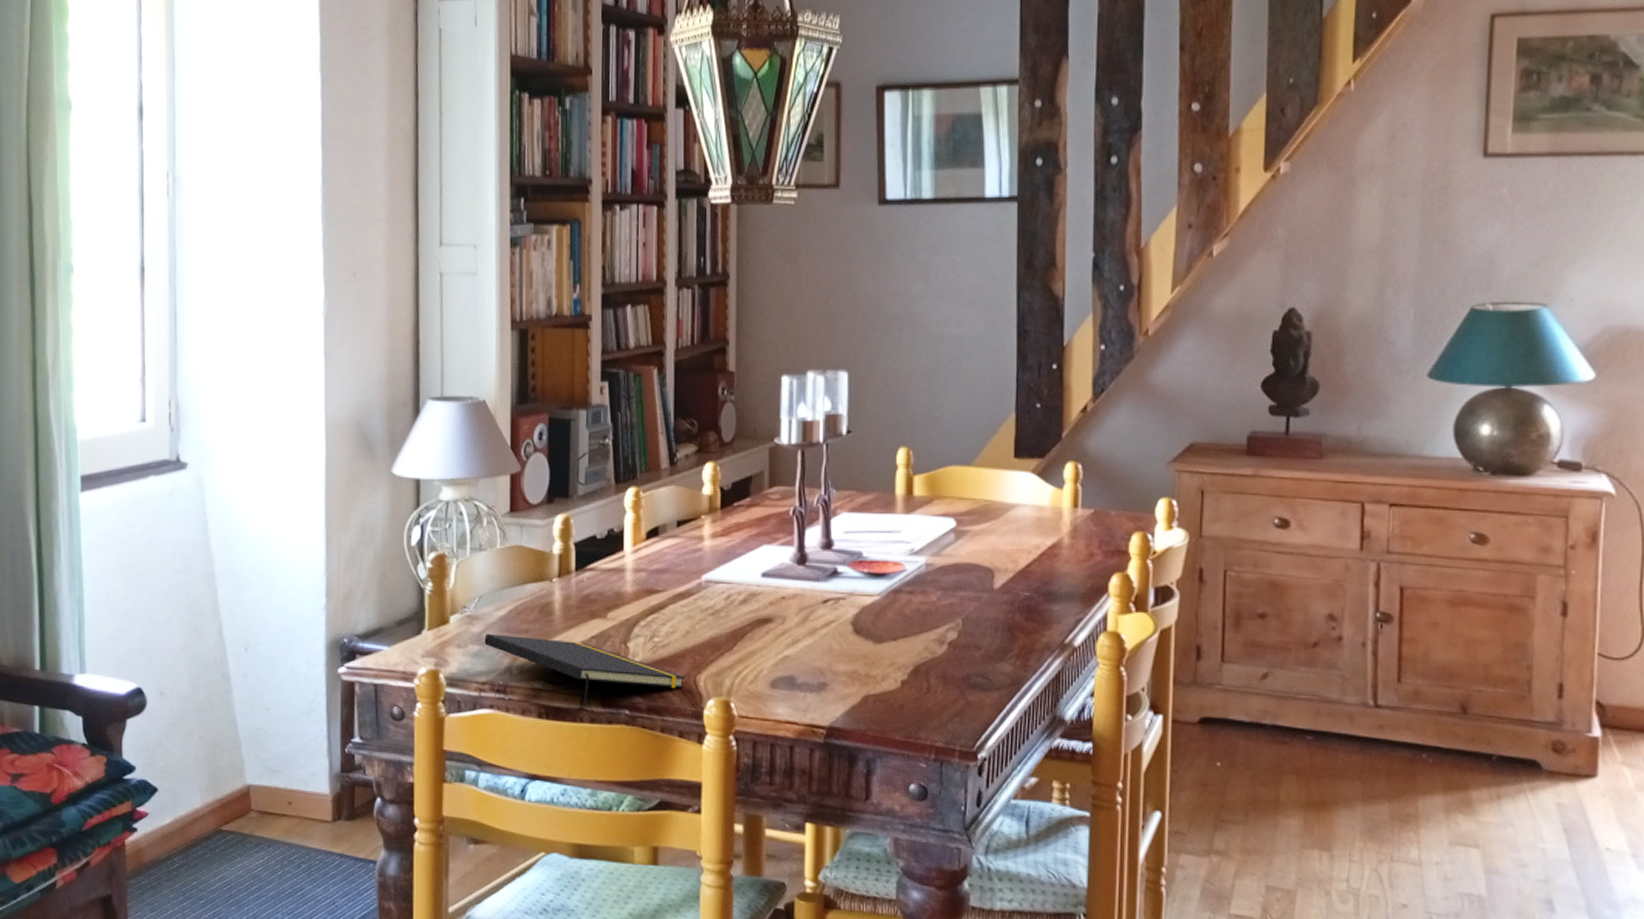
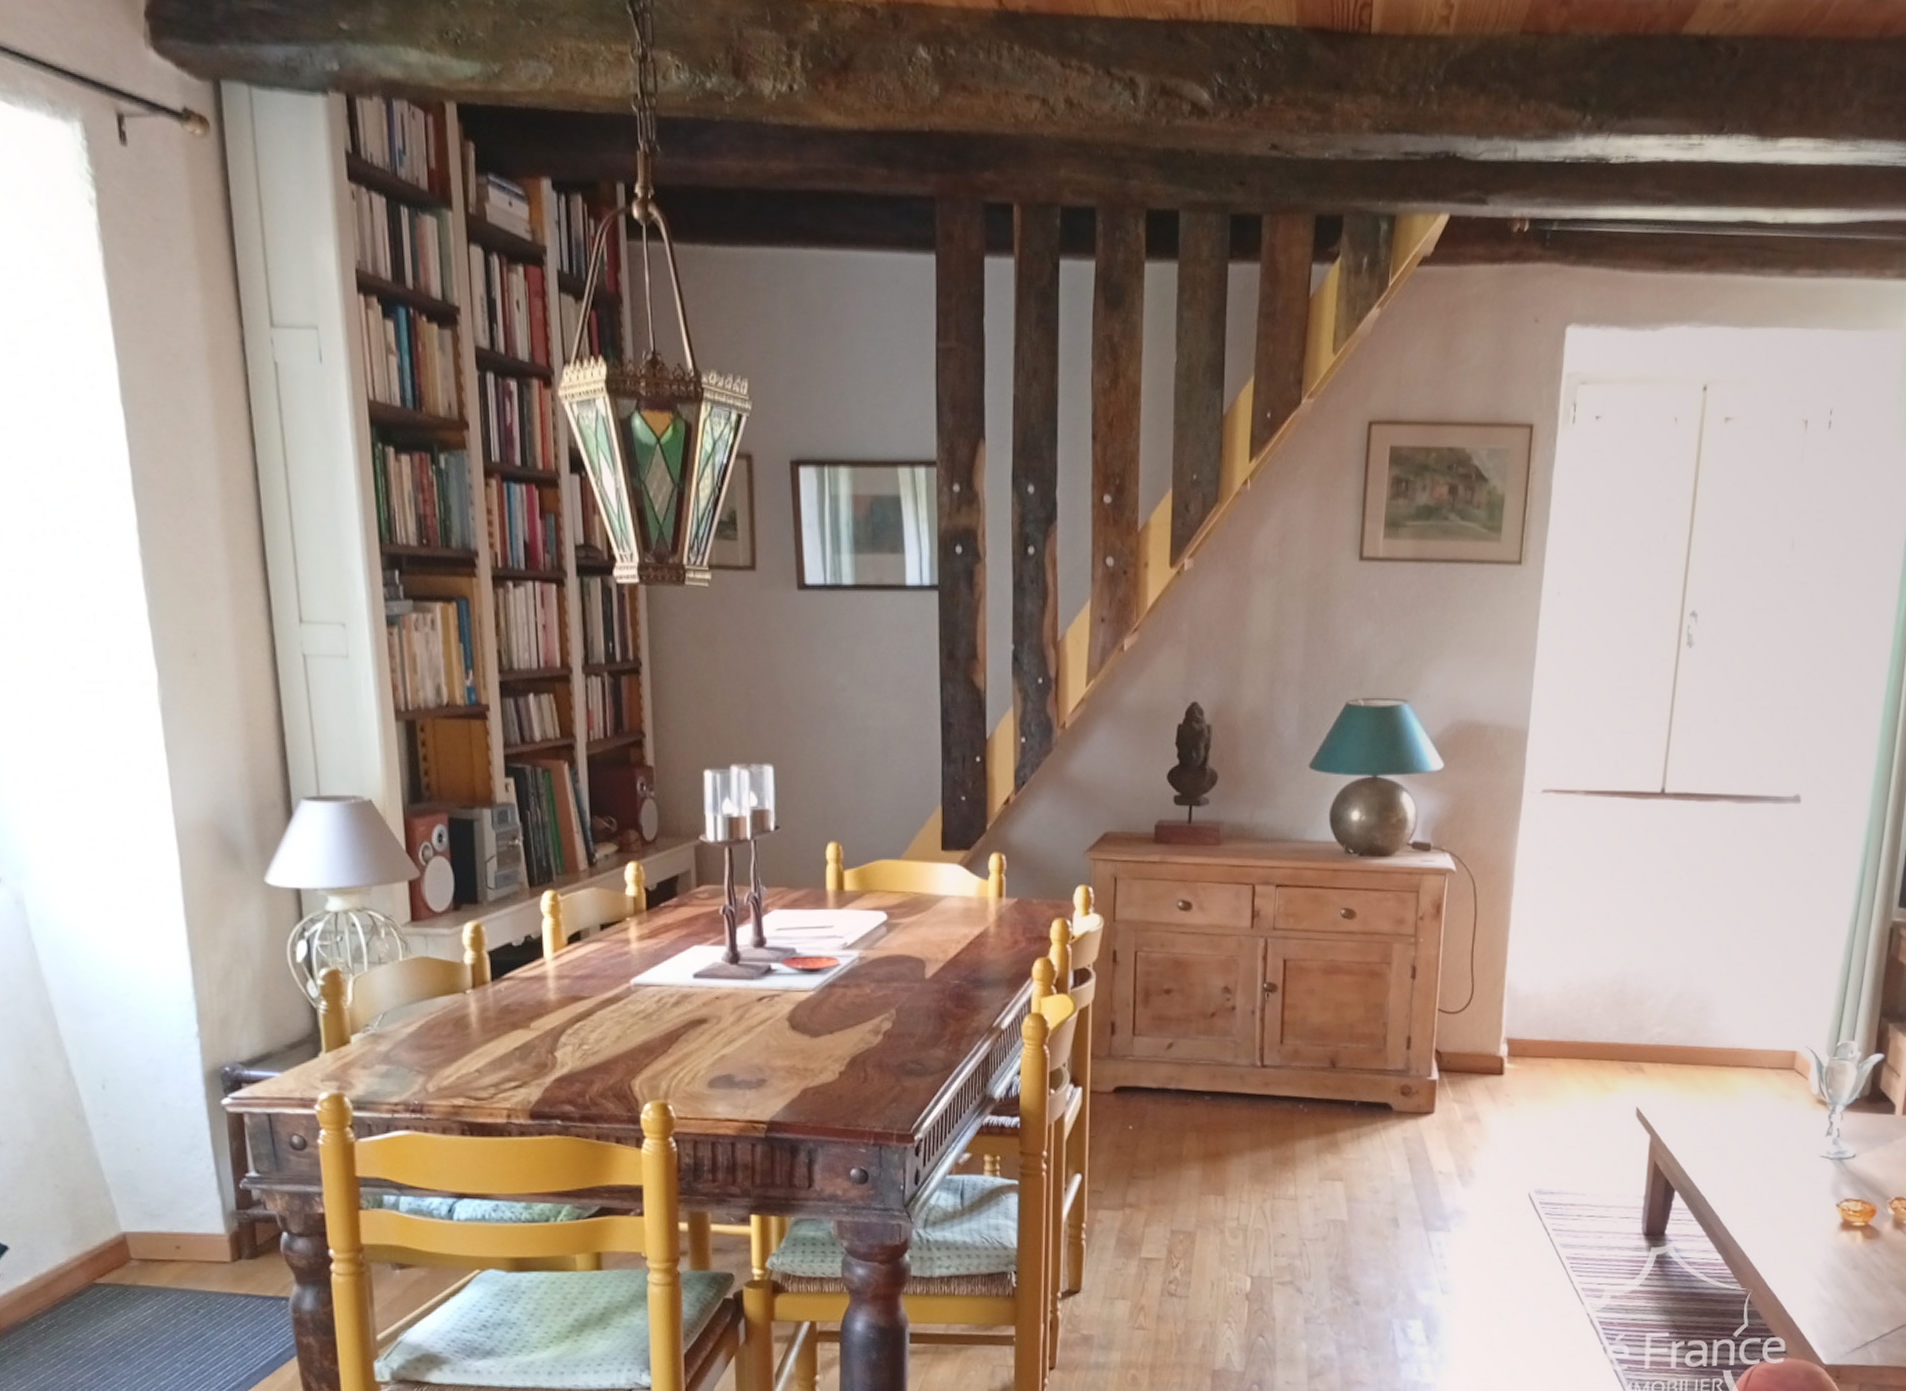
notepad: present [484,633,686,707] -> none [393,1051,619,1121]

